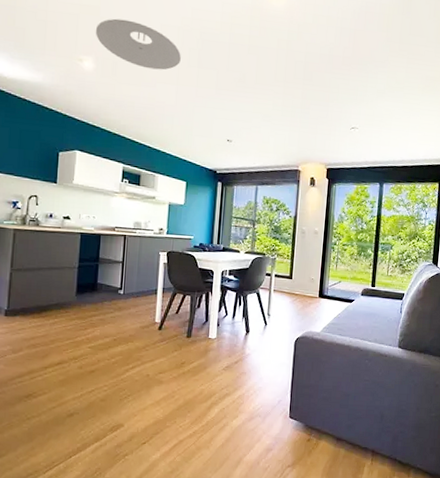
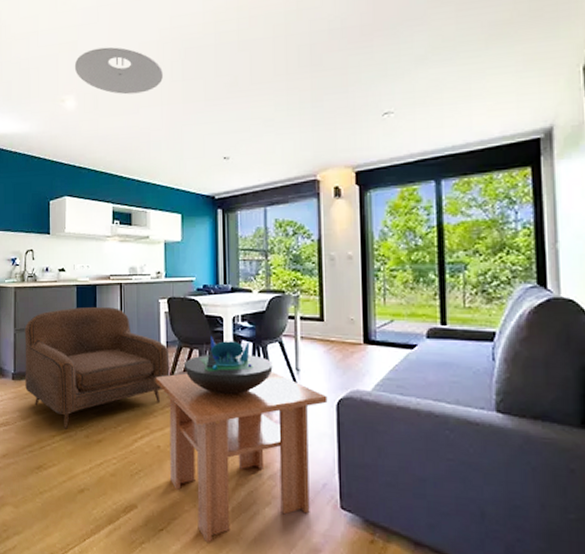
armchair: none [19,253,165,362] -> present [24,307,170,429]
coffee table: none [150,315,289,451] -> present [155,372,328,543]
decorative bowl: none [176,285,250,333] -> present [183,335,273,395]

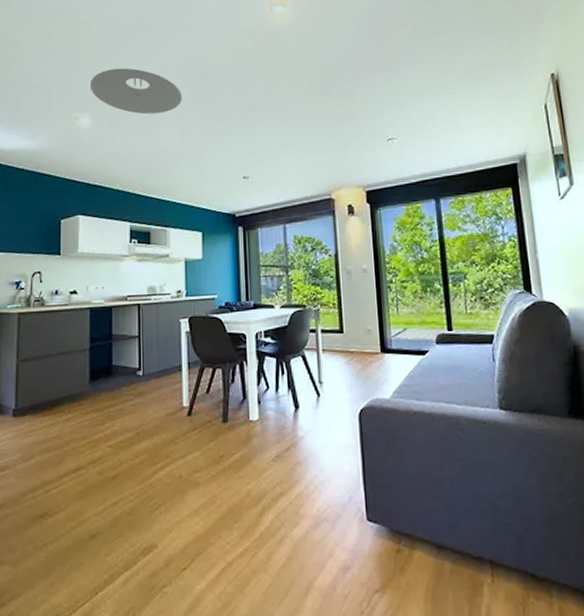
armchair: present [24,307,170,429] -> none [28,330,192,468]
coffee table: present [155,372,328,543] -> none [176,386,350,577]
decorative bowl: present [183,335,273,395] -> none [206,353,297,414]

